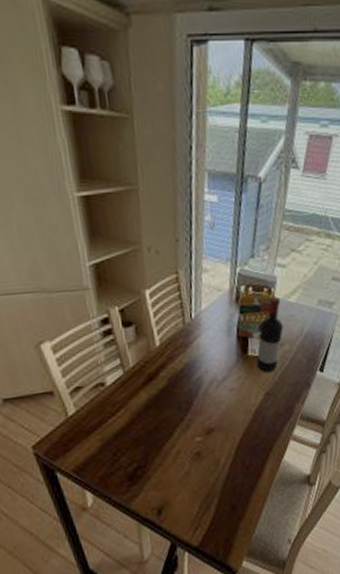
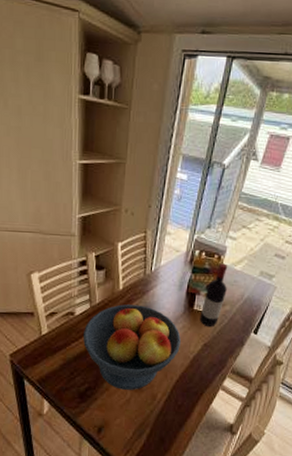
fruit bowl: none [119,360,239,462] -> present [82,304,181,390]

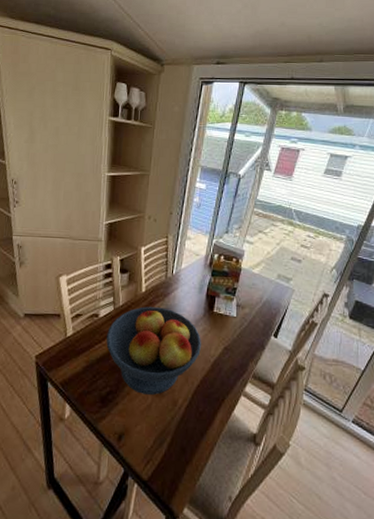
wine bottle: present [199,263,228,328] -> none [219,266,246,331]

